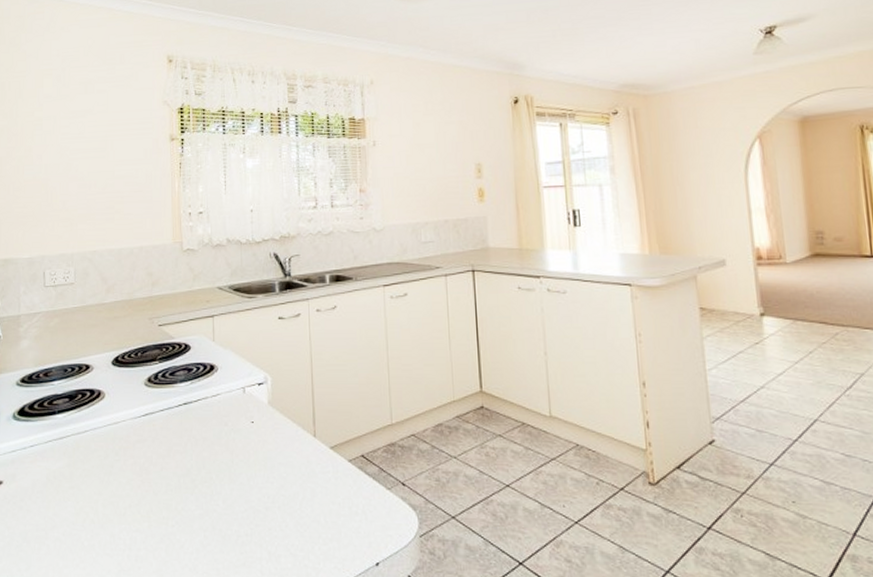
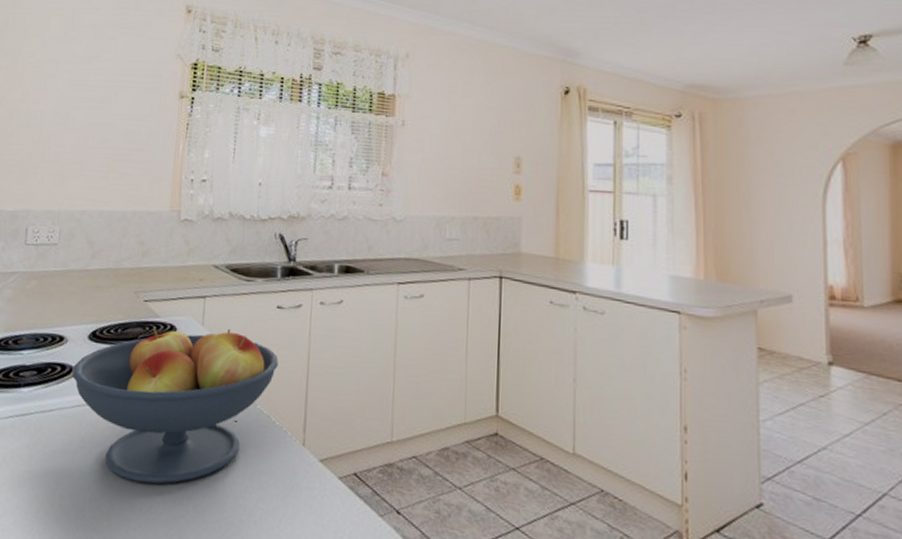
fruit bowl: none [100,343,285,485] -> present [72,328,279,484]

